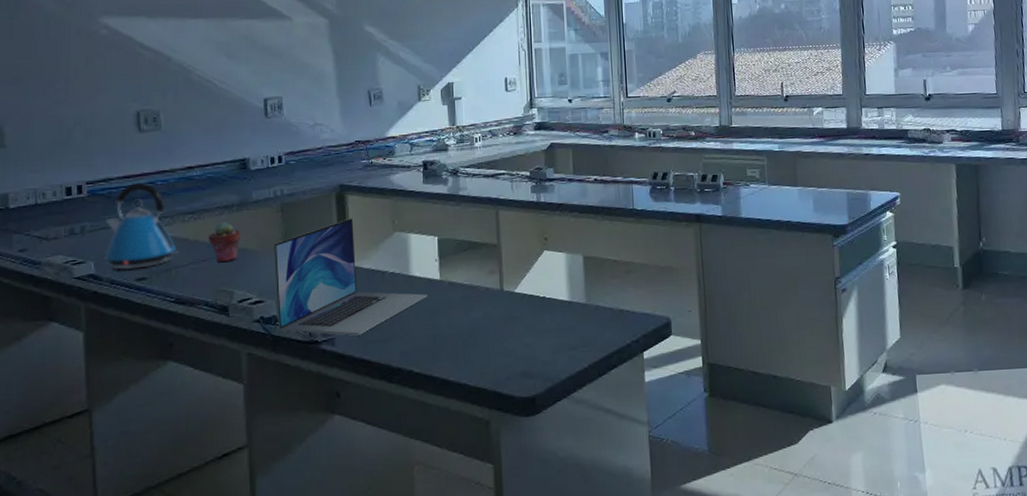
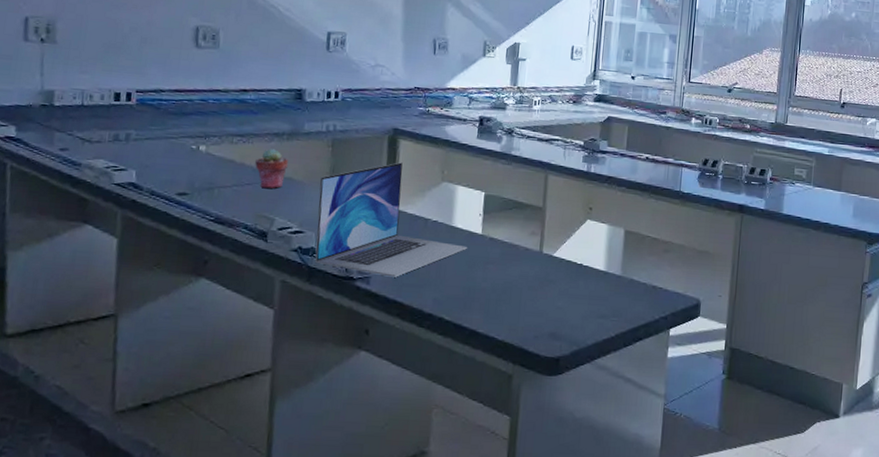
kettle: present [105,183,179,270] -> none [147,98,224,184]

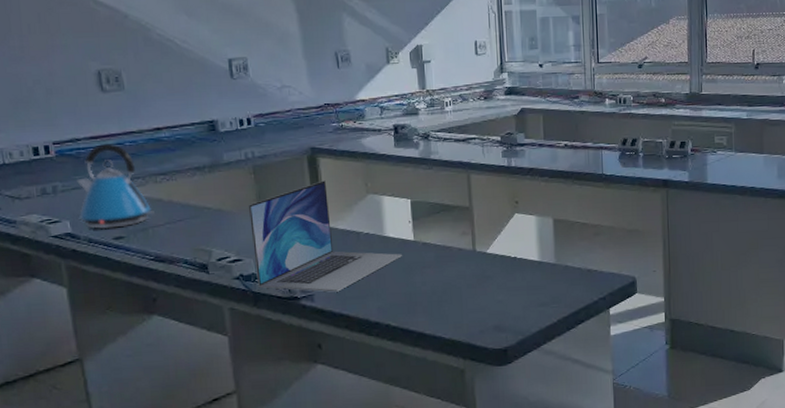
kettle: none [147,98,224,184] -> present [77,144,154,229]
potted succulent: present [255,149,288,189] -> none [182,183,214,223]

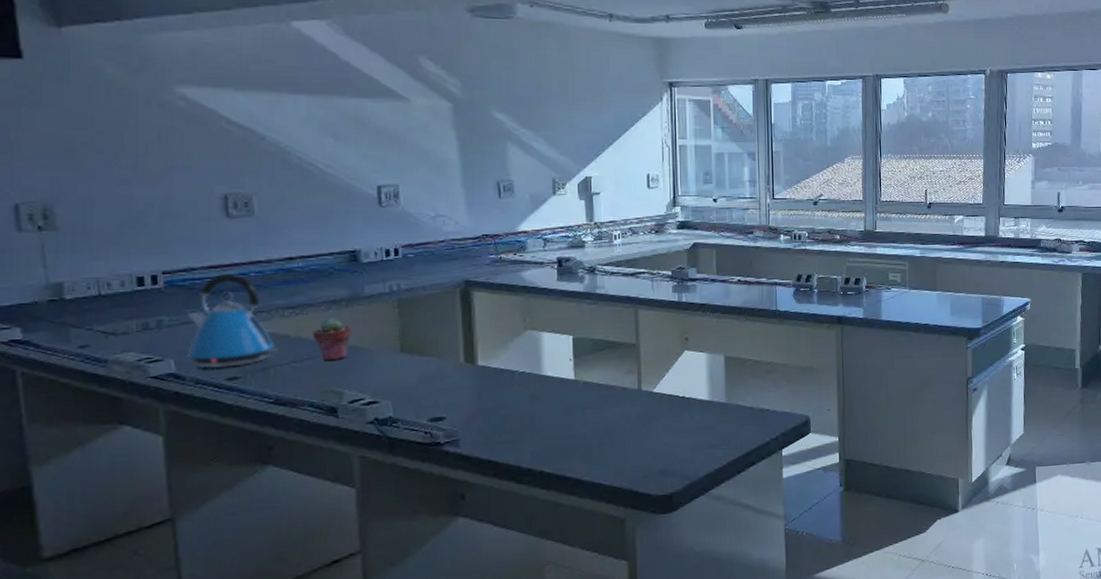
potted succulent: none [182,183,214,223] -> present [313,318,351,362]
laptop: present [248,180,402,292] -> none [389,315,561,437]

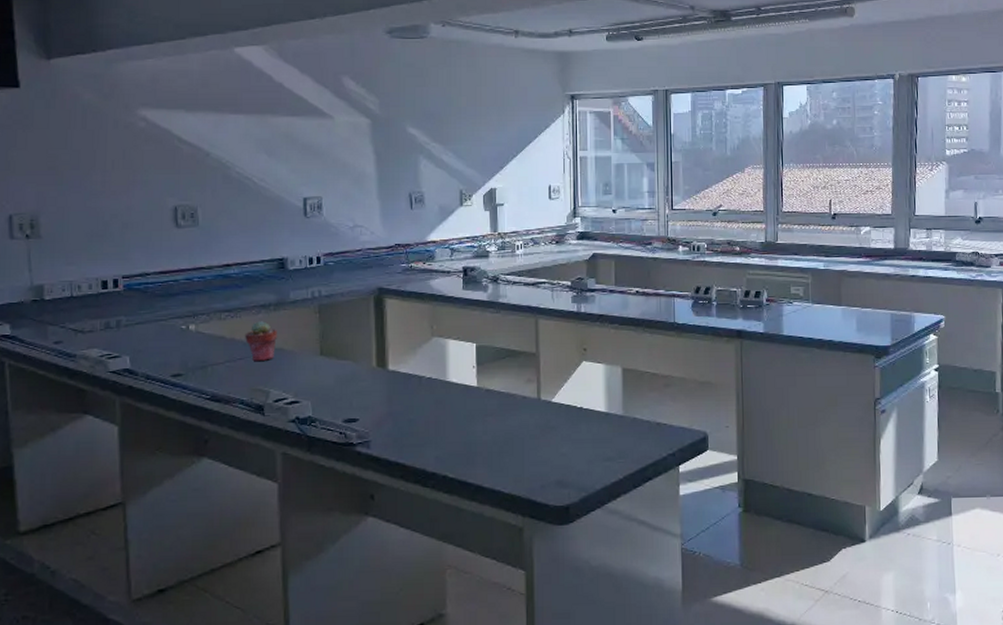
kettle: present [187,274,278,368] -> none [140,279,215,365]

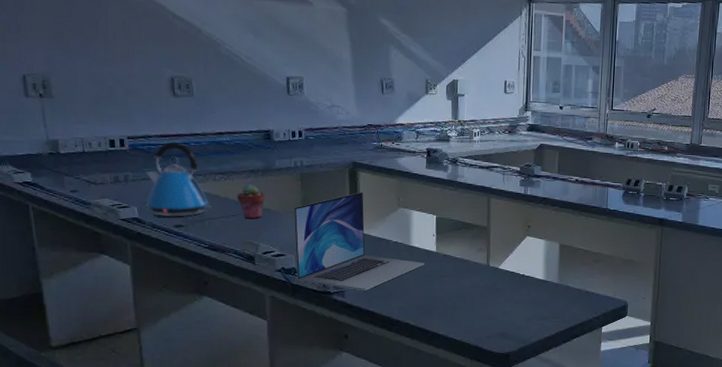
kettle: none [140,279,215,365] -> present [146,142,212,217]
laptop: none [310,322,464,439] -> present [293,192,424,291]

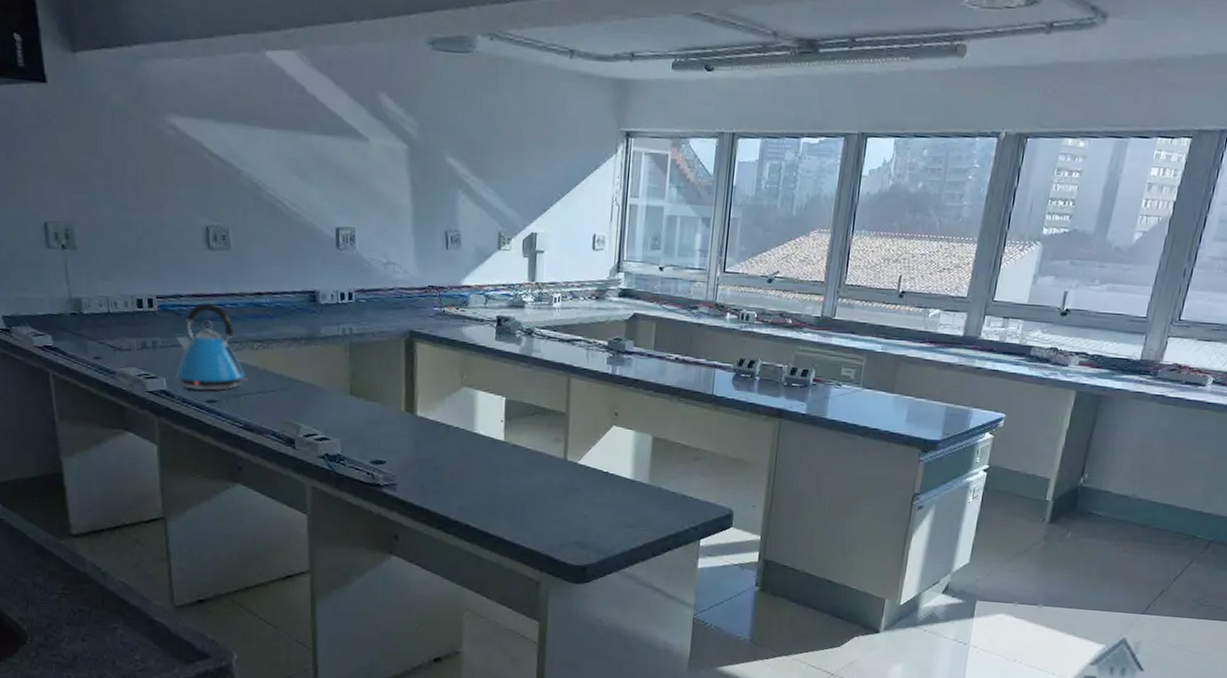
potted succulent: present [237,184,265,219] -> none [277,354,308,396]
laptop: present [293,192,424,291] -> none [340,367,490,484]

